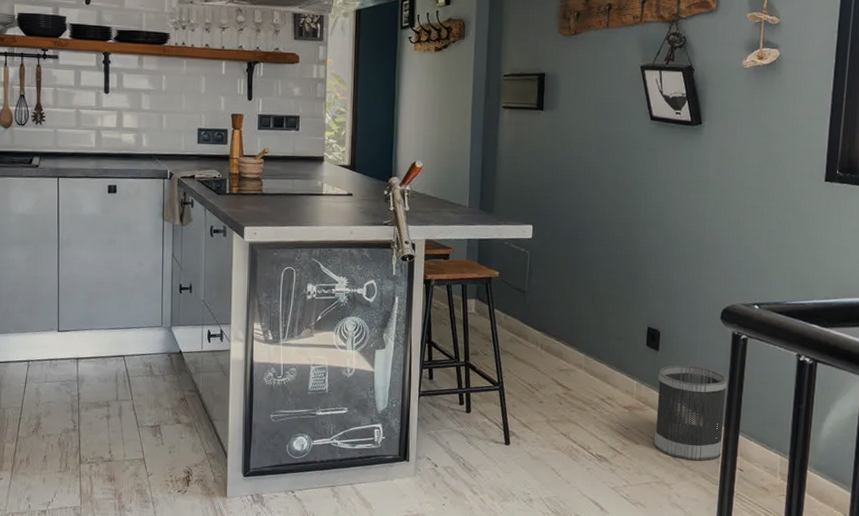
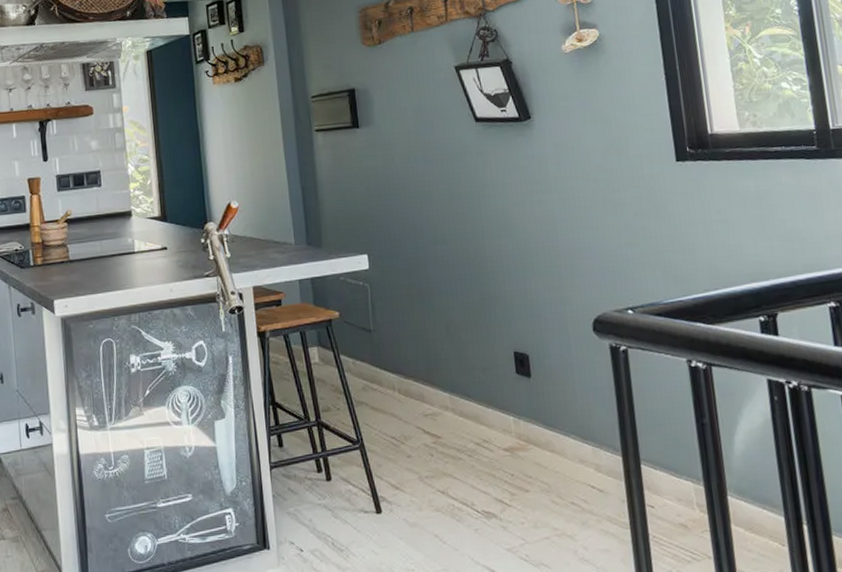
wastebasket: present [653,365,728,461] -> none [535,389,626,503]

